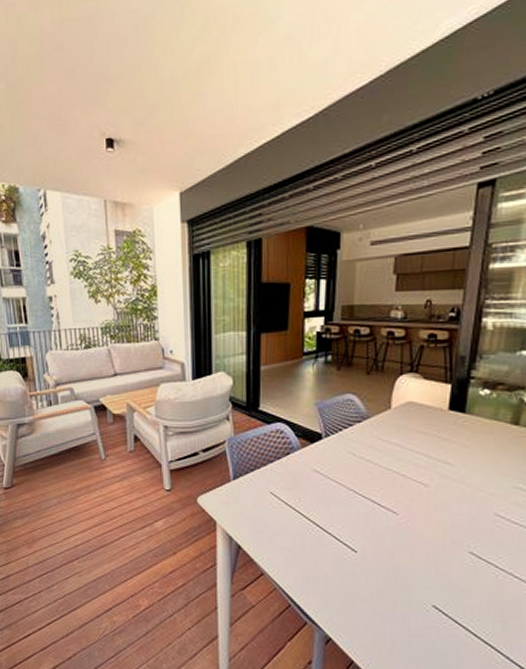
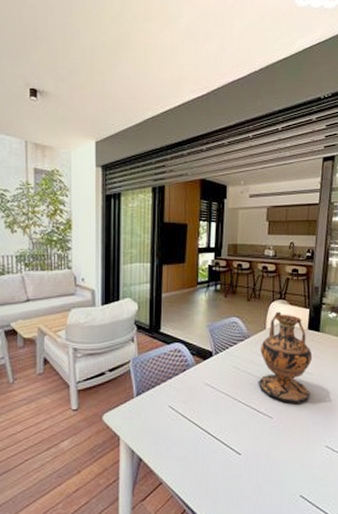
vase: none [379,387,455,499] -> present [258,311,313,403]

